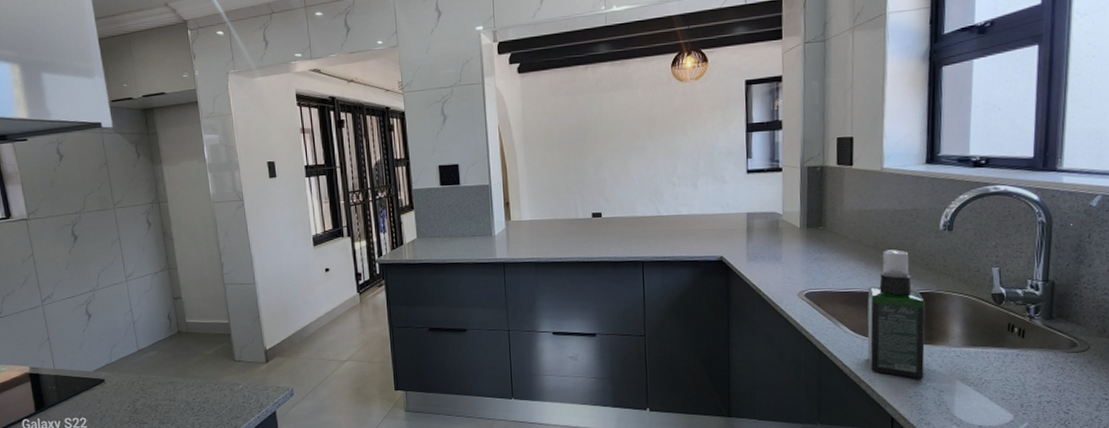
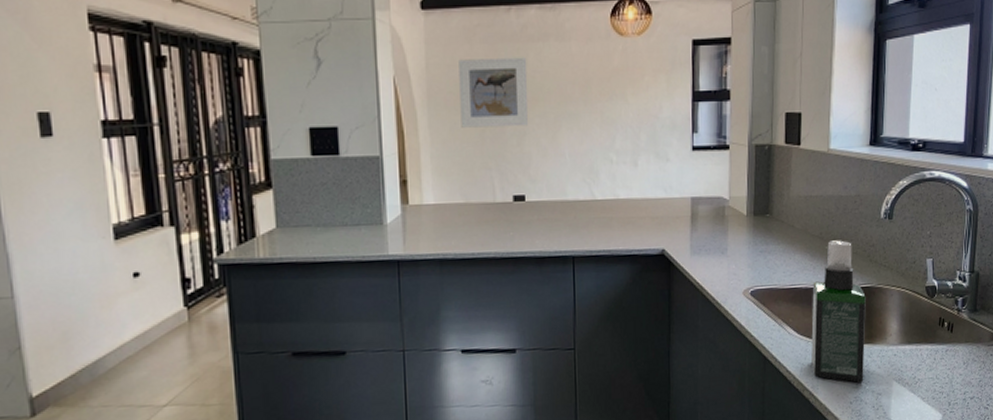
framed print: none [547,104,604,162] -> present [459,57,529,128]

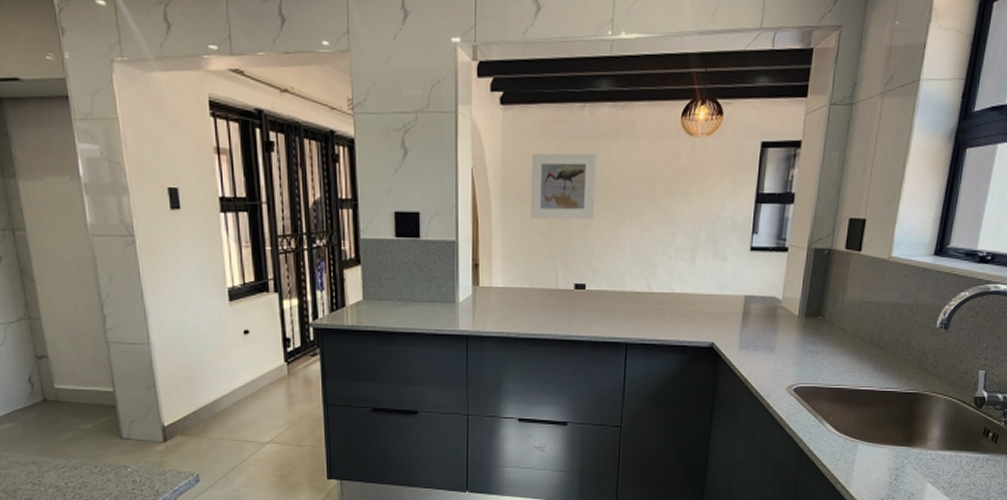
spray bottle: present [811,240,866,383] -> none [847,346,911,482]

